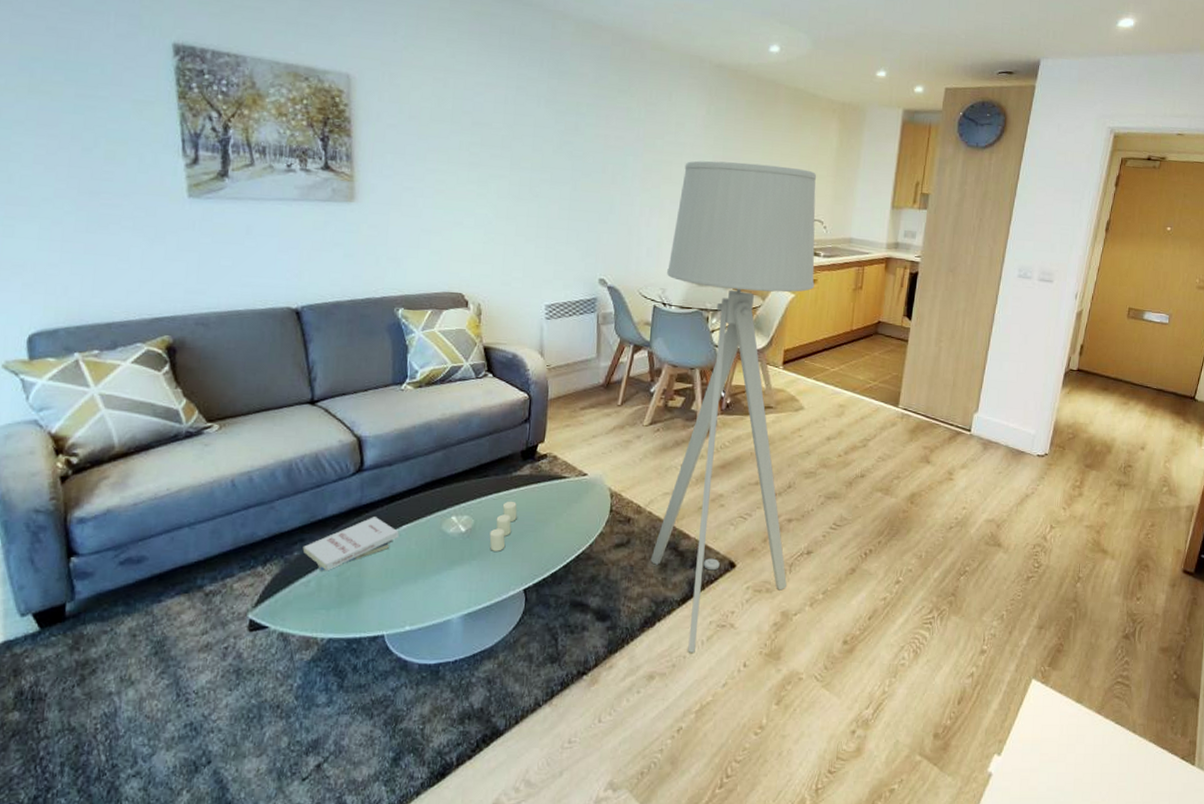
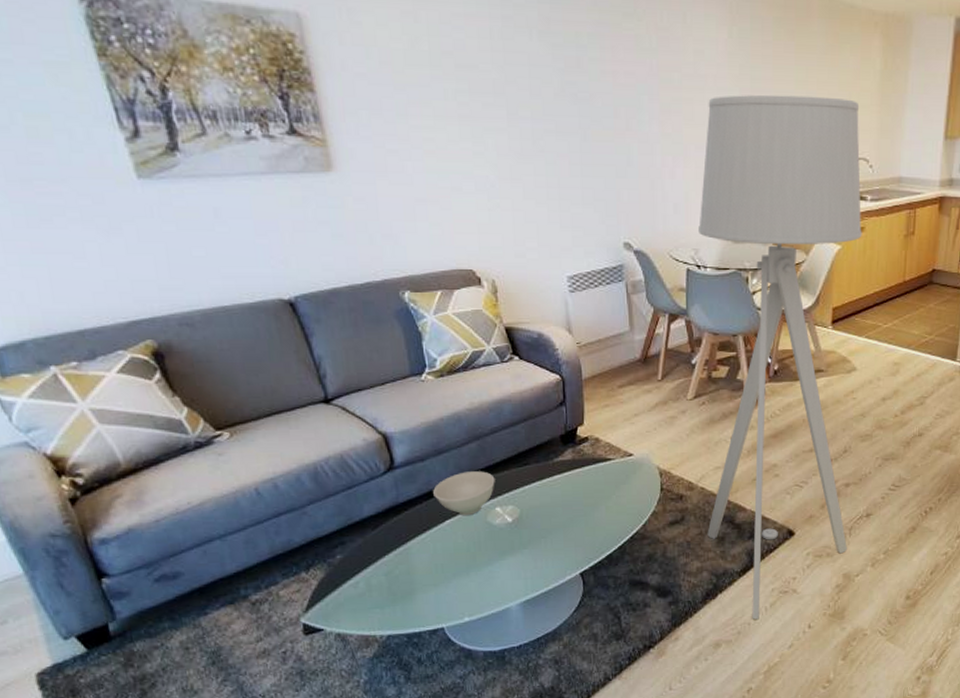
books: present [302,517,399,571] -> none [344,514,444,572]
bowl: none [395,479,455,523] -> present [433,471,495,516]
candle: present [489,500,518,552] -> none [538,487,564,539]

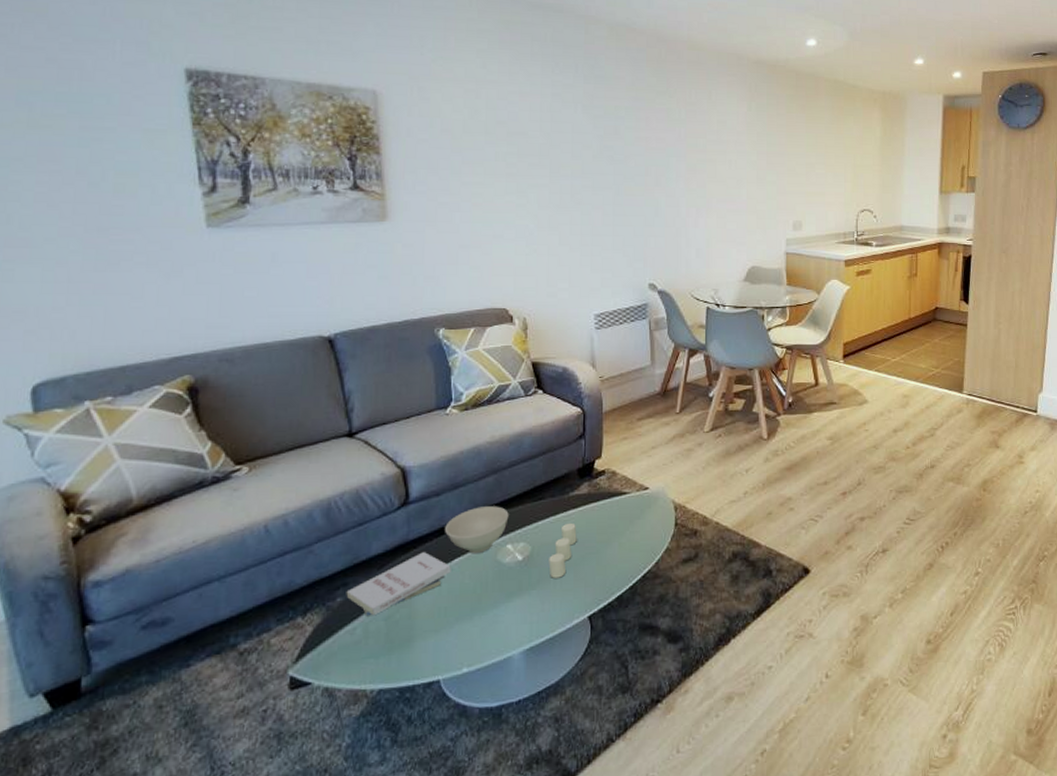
books: none [344,514,444,572] -> present [346,552,451,616]
candle: none [538,487,564,539] -> present [548,522,577,578]
floor lamp: present [699,94,862,620] -> none [718,157,869,668]

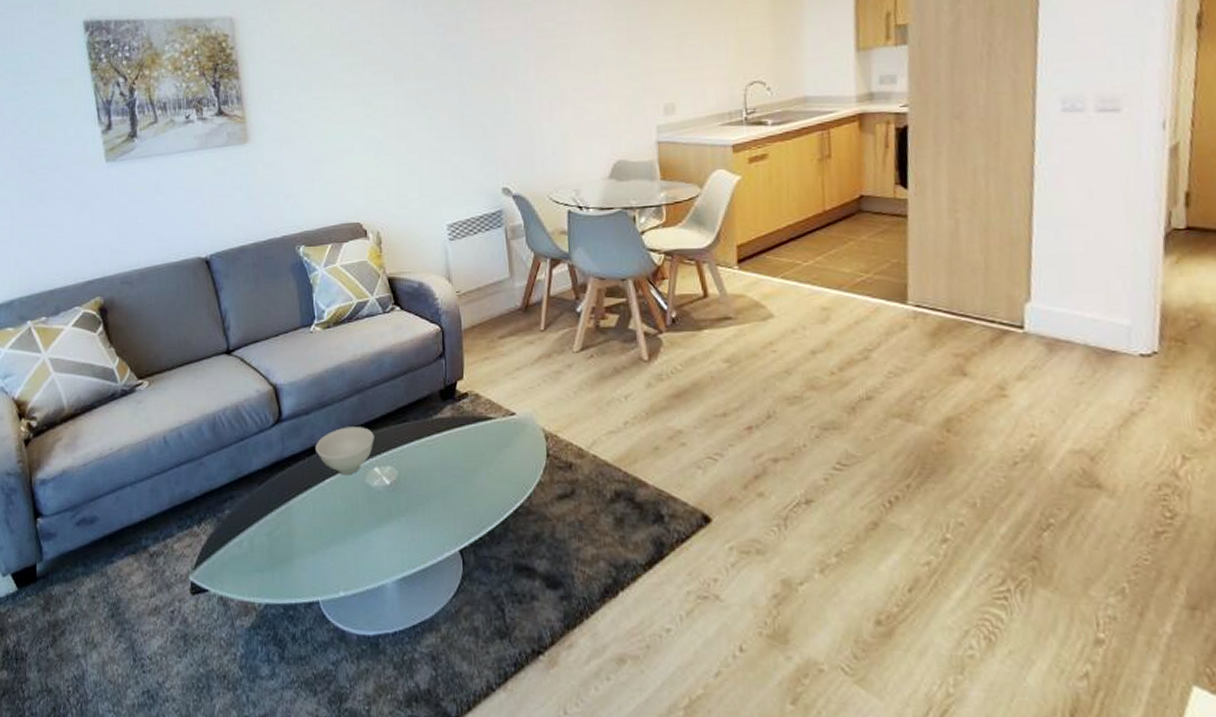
books: present [346,552,451,616] -> none [233,470,323,531]
candle: present [548,522,577,578] -> none [416,448,443,506]

